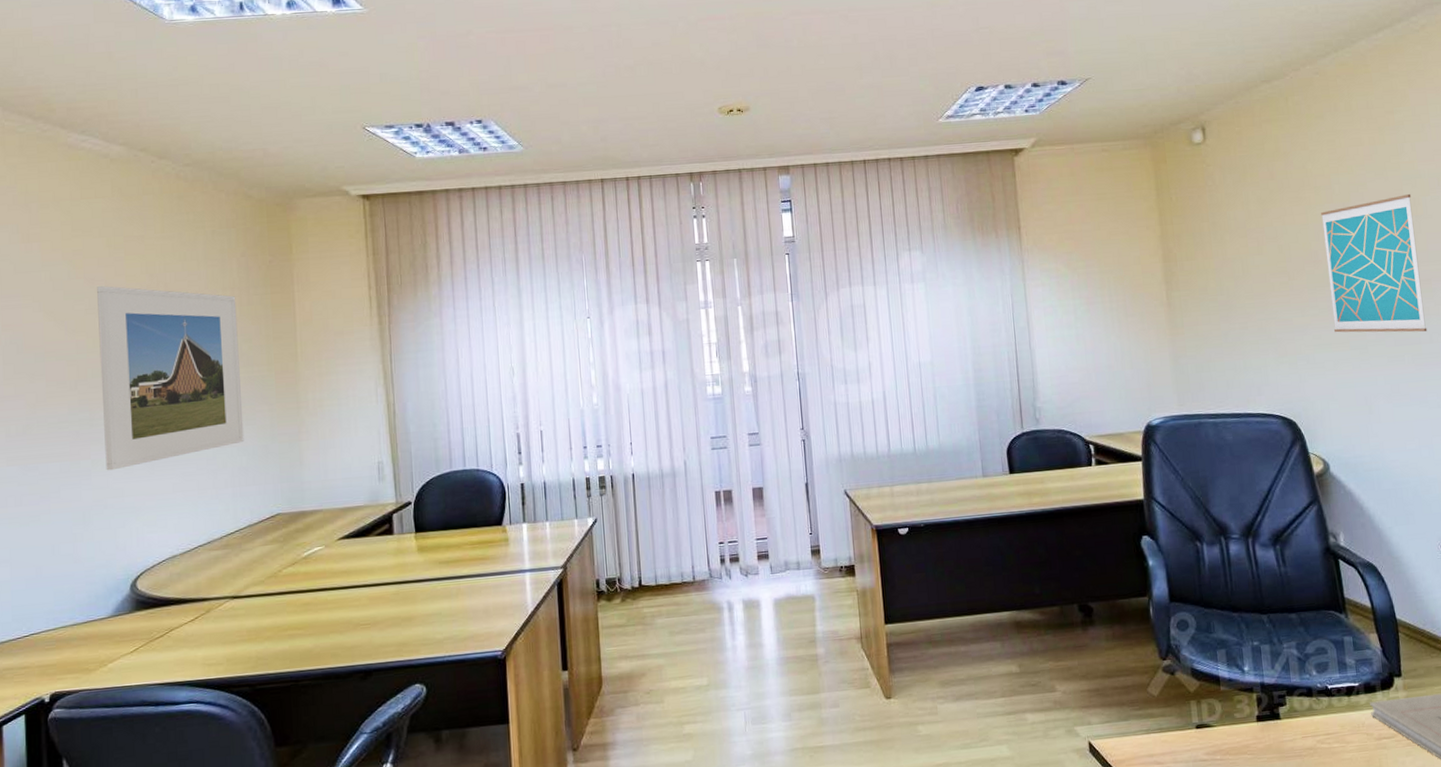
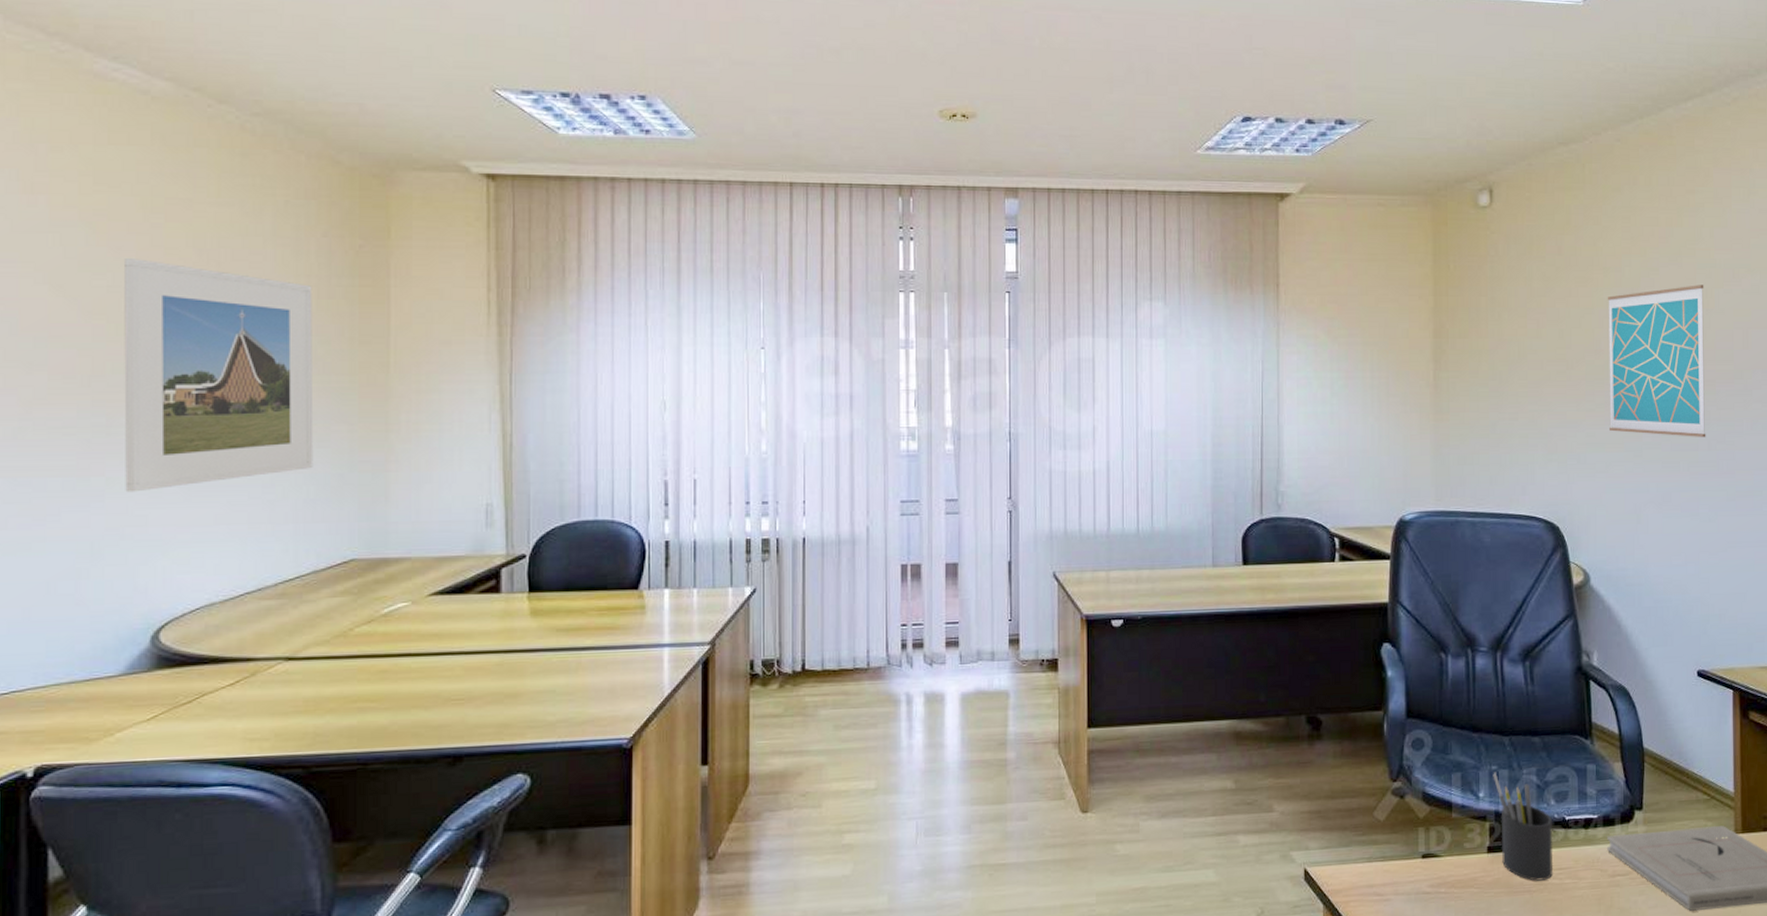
pen holder: none [1255,647,1321,746] -> present [1493,772,1552,881]

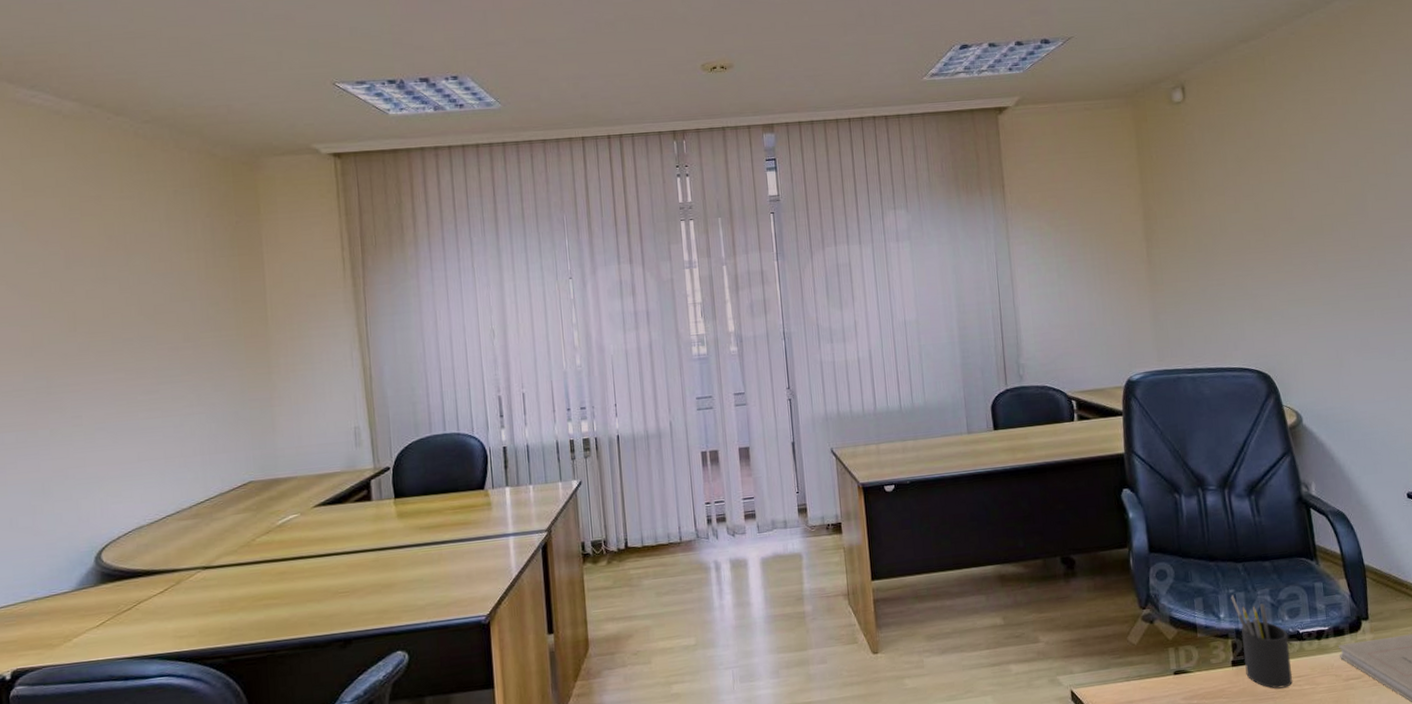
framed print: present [124,258,314,493] -> none [52,248,213,440]
wall art: present [1607,285,1706,437] -> none [1295,153,1396,288]

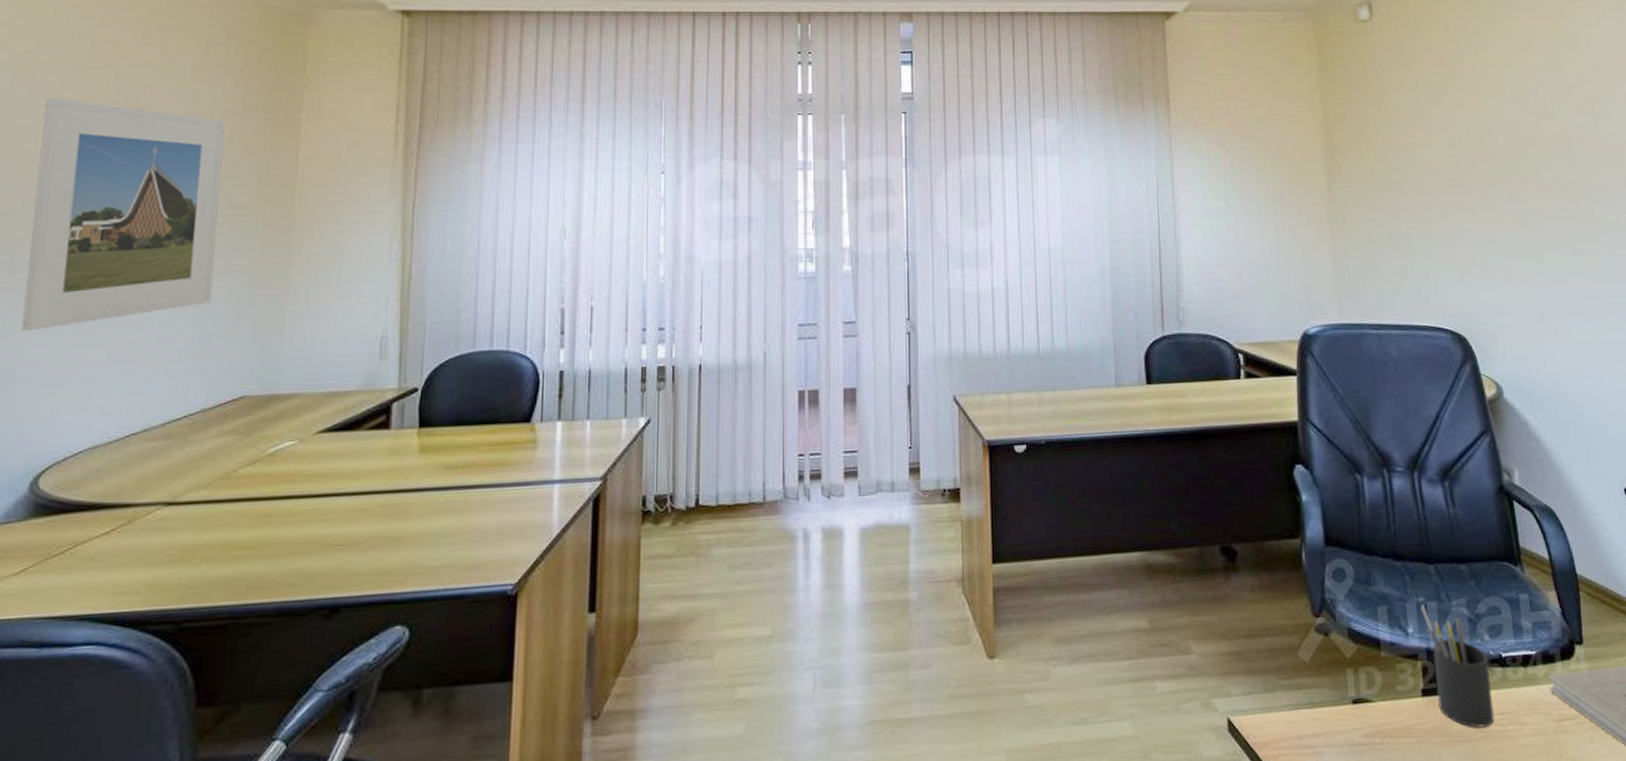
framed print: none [52,248,213,440] -> present [21,98,226,332]

